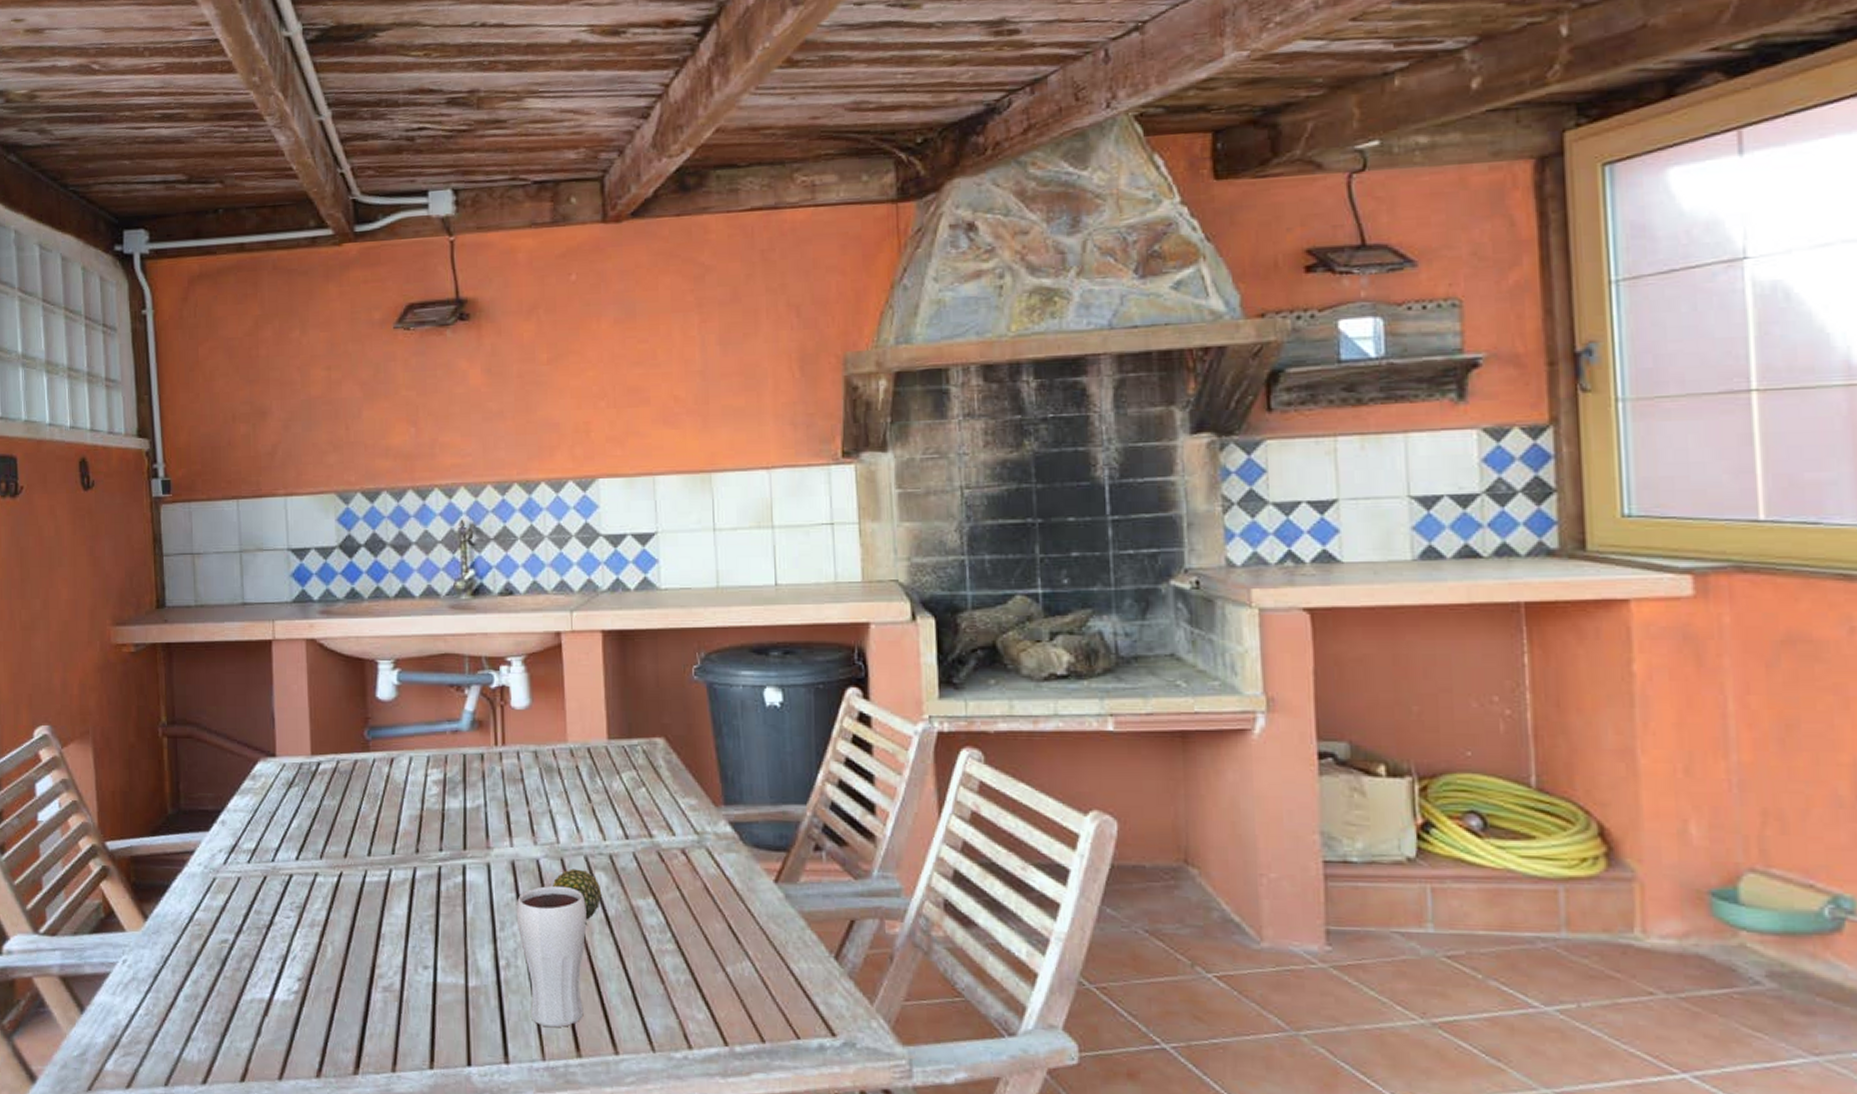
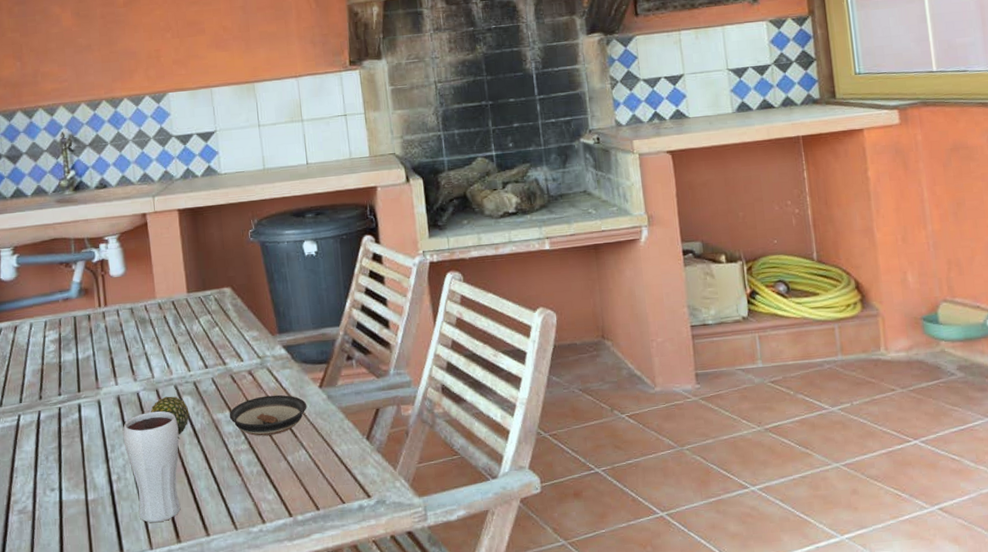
saucer: none [653,884,757,937] -> present [229,394,307,436]

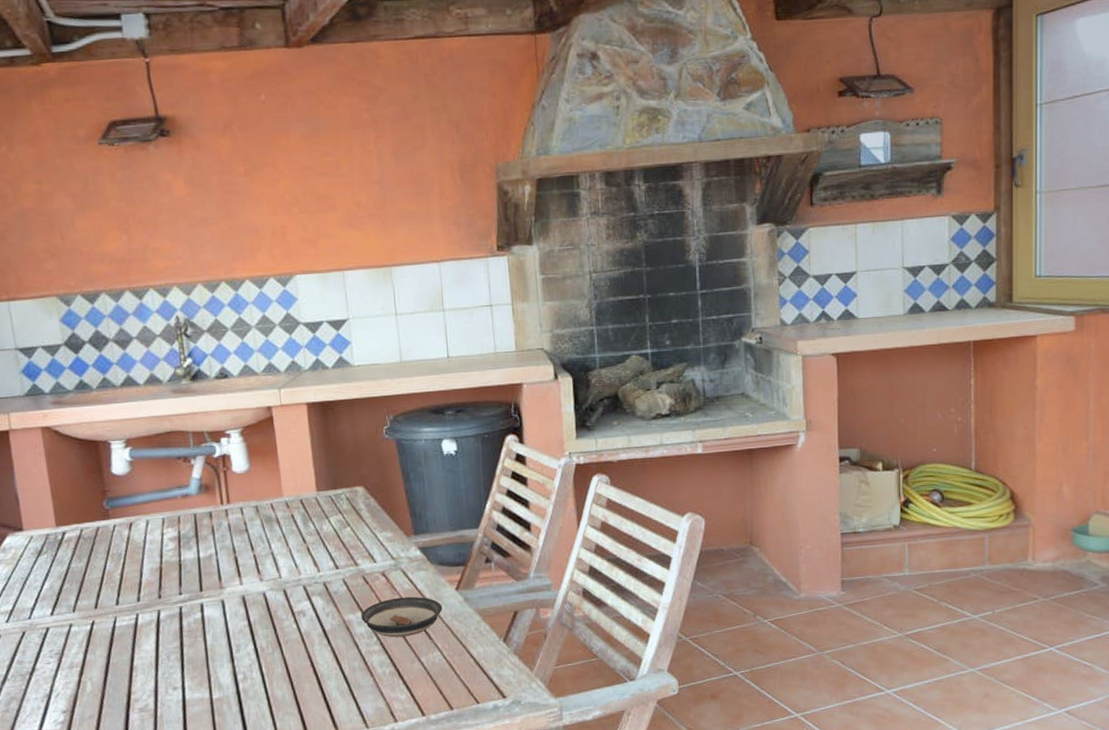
drinking glass: present [122,410,181,523] -> none [248,611,310,722]
fruit: present [150,396,190,440] -> none [277,596,319,640]

